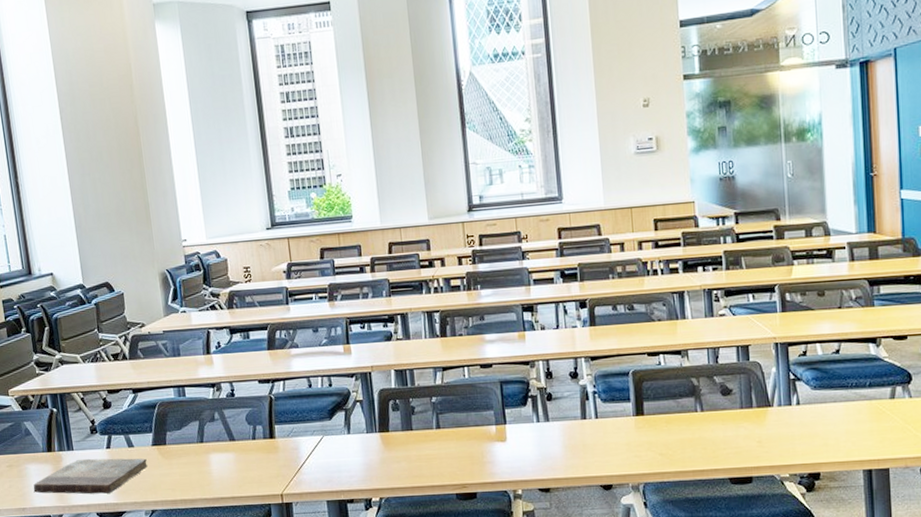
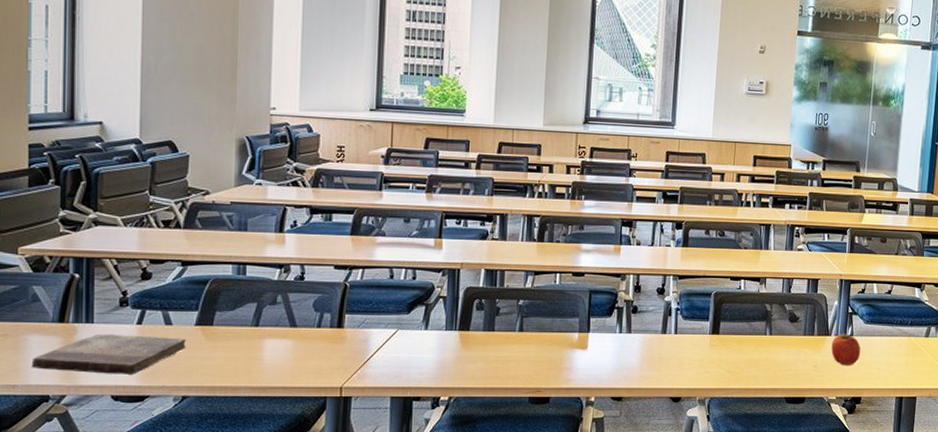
apple: none [775,402,812,439] -> present [831,333,861,366]

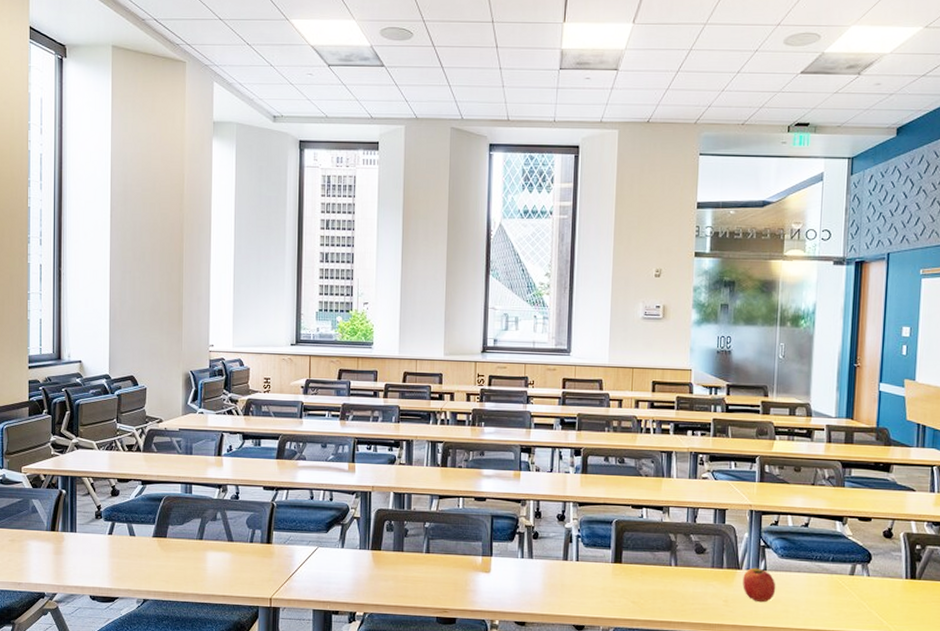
book: present [31,333,186,374] -> none [32,541,146,578]

